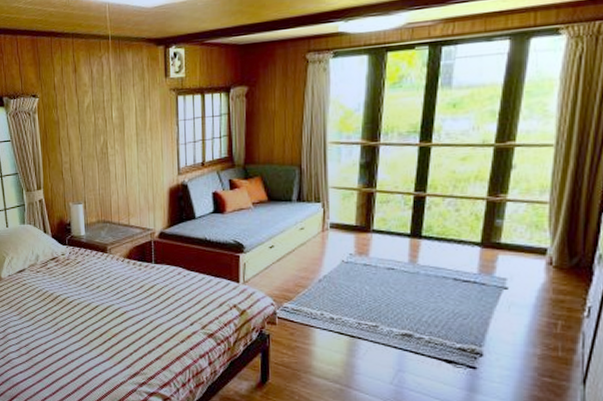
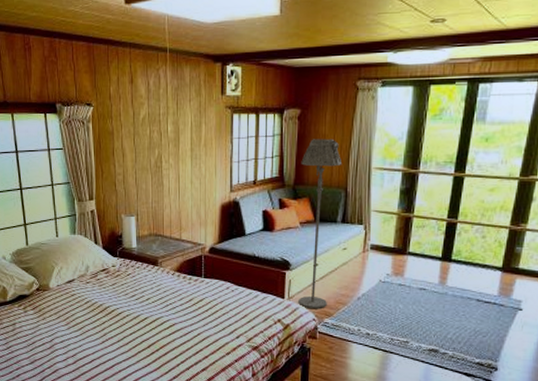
floor lamp: none [251,114,294,292] -> present [298,138,341,308]

